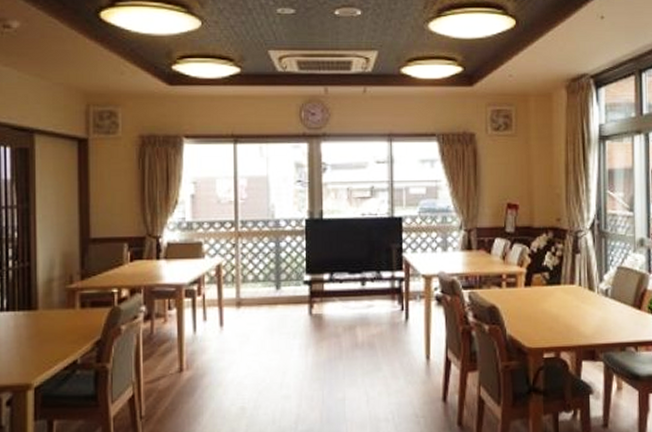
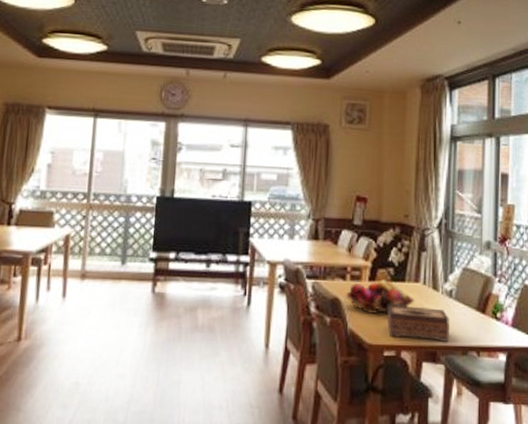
fruit basket: none [502,284,571,318] -> present [345,279,415,314]
tissue box: none [545,307,607,341] -> present [387,305,449,343]

